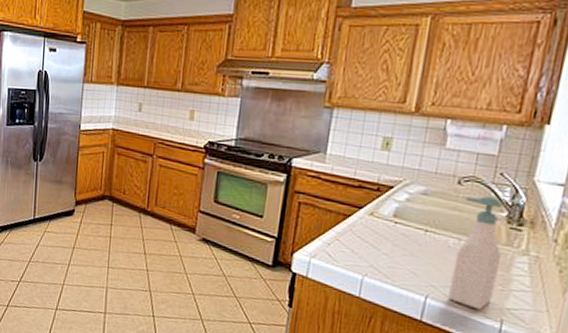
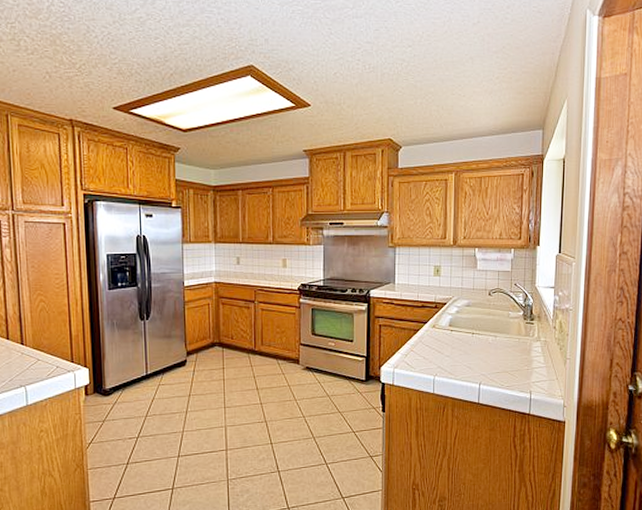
soap bottle: present [448,195,504,310] -> none [494,301,524,387]

